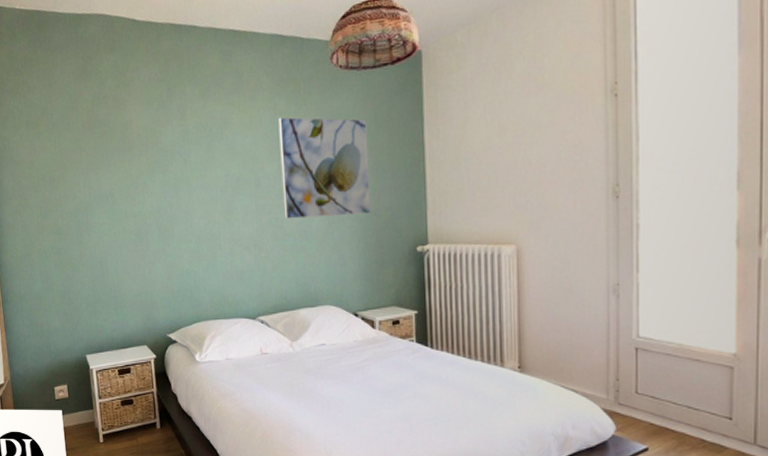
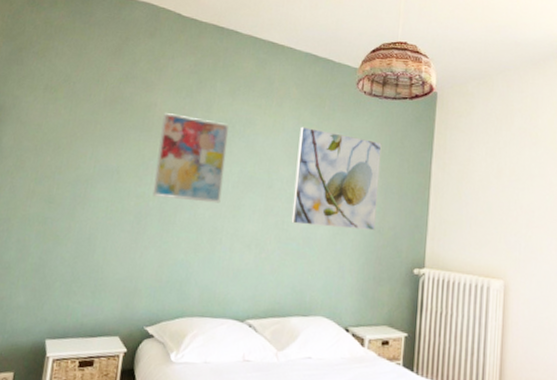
wall art: none [141,128,213,214] -> present [152,113,230,204]

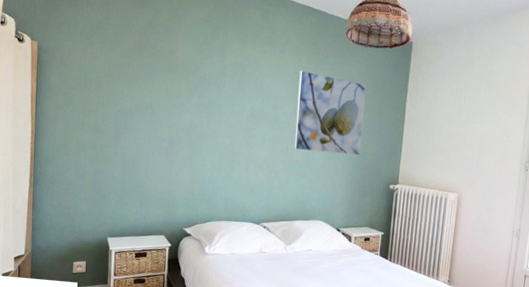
wall art: present [152,113,230,204] -> none [181,57,241,133]

